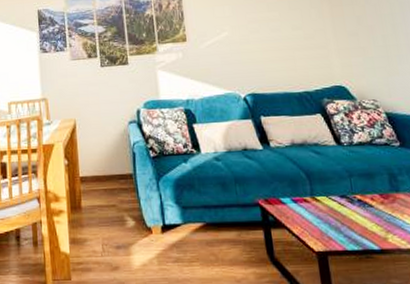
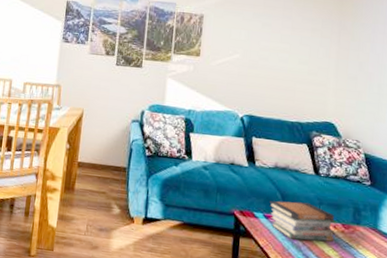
book stack: none [294,177,374,221] -> present [269,201,335,242]

